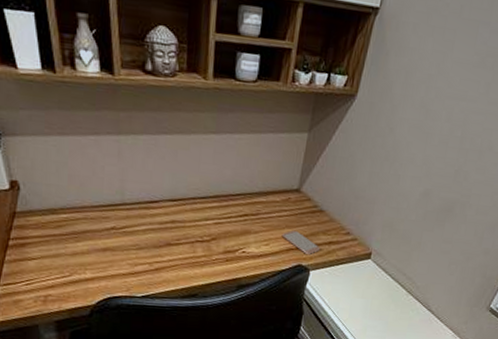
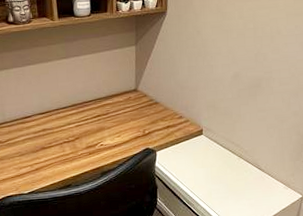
smartphone: present [281,230,321,254] -> none [129,121,161,139]

